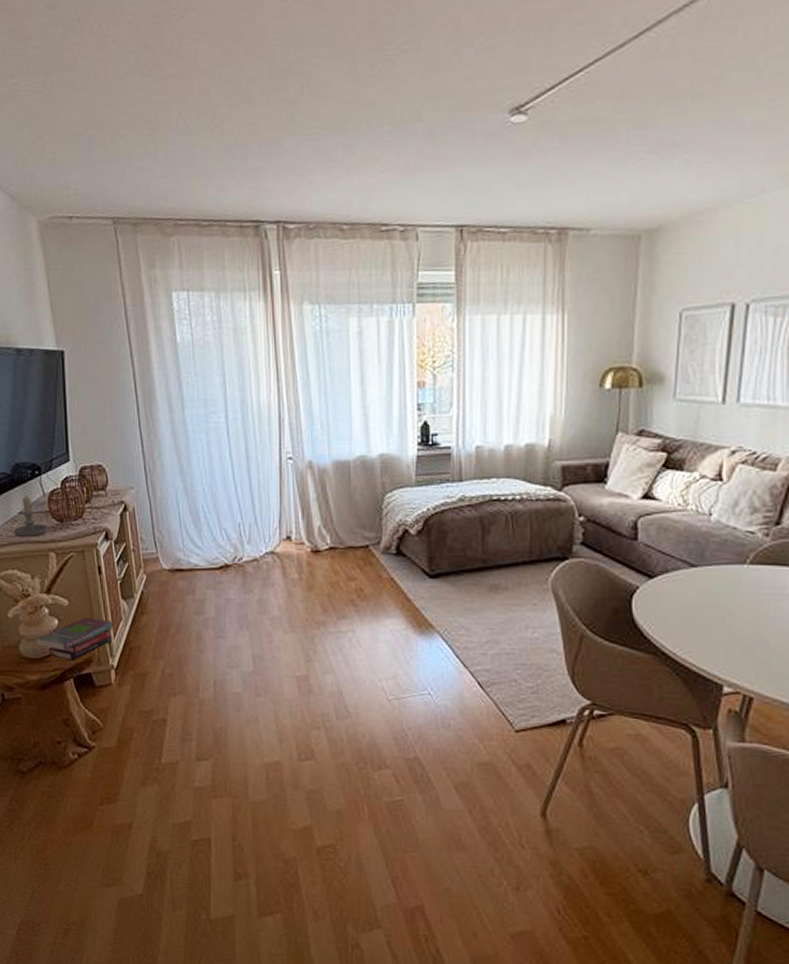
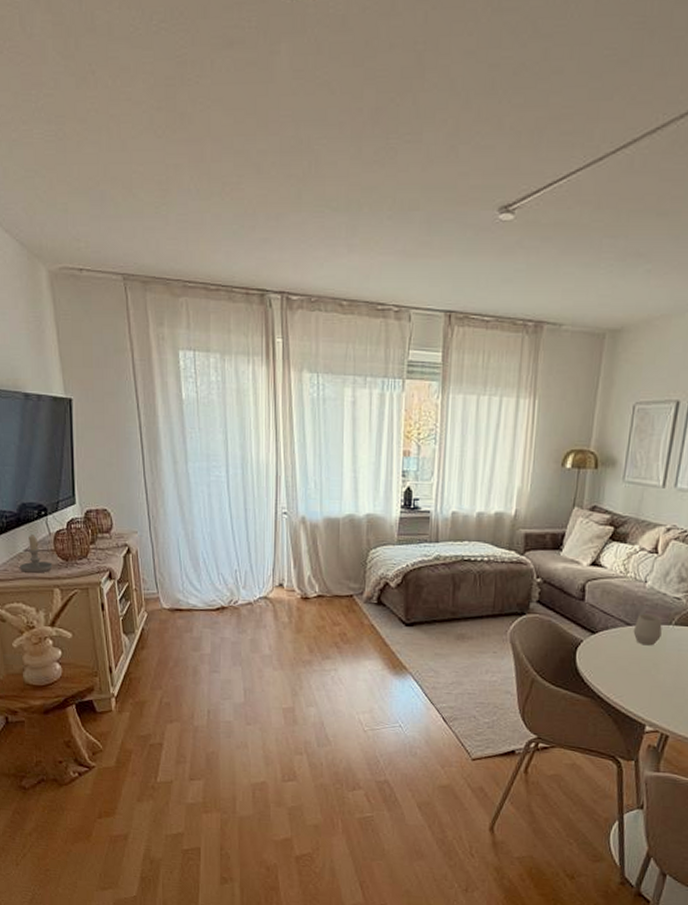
books: present [36,617,113,661] -> none [39,649,115,689]
cup: none [699,553,734,590] -> present [633,614,663,646]

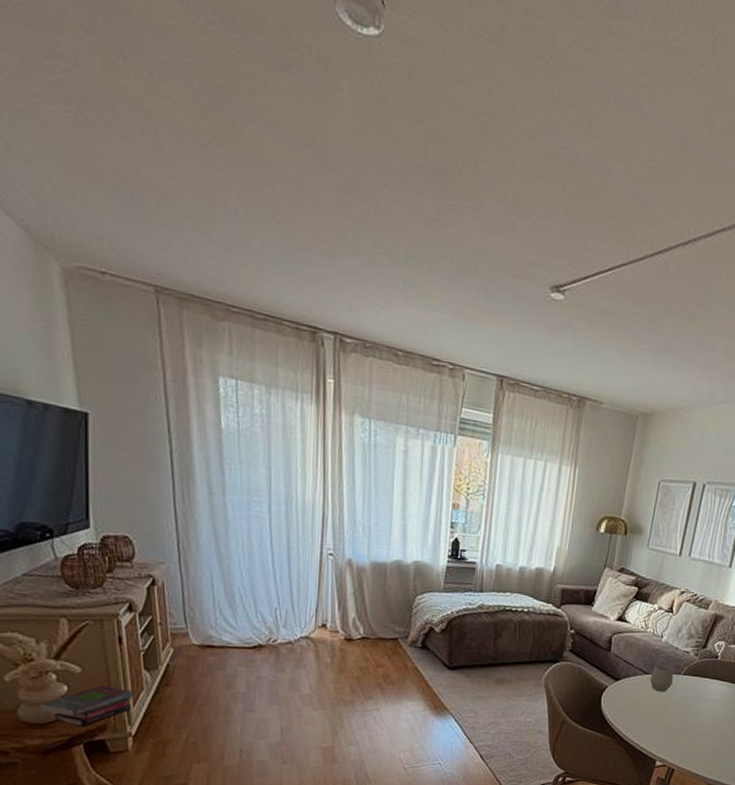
candle: present [20,533,53,574] -> none [16,556,59,601]
books: none [39,649,115,689] -> present [39,685,133,727]

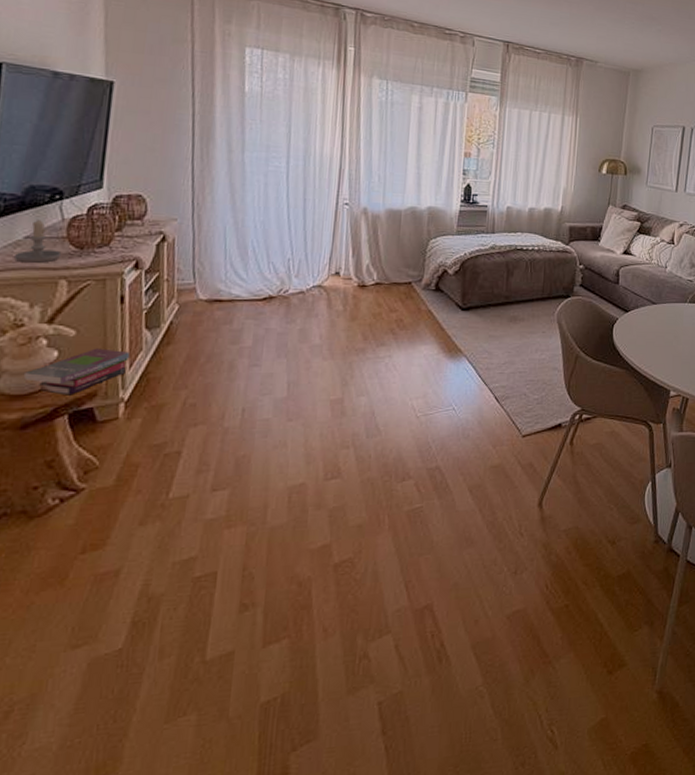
candle: none [16,556,59,601] -> present [15,218,62,264]
cup: present [649,664,674,692] -> none [658,294,680,321]

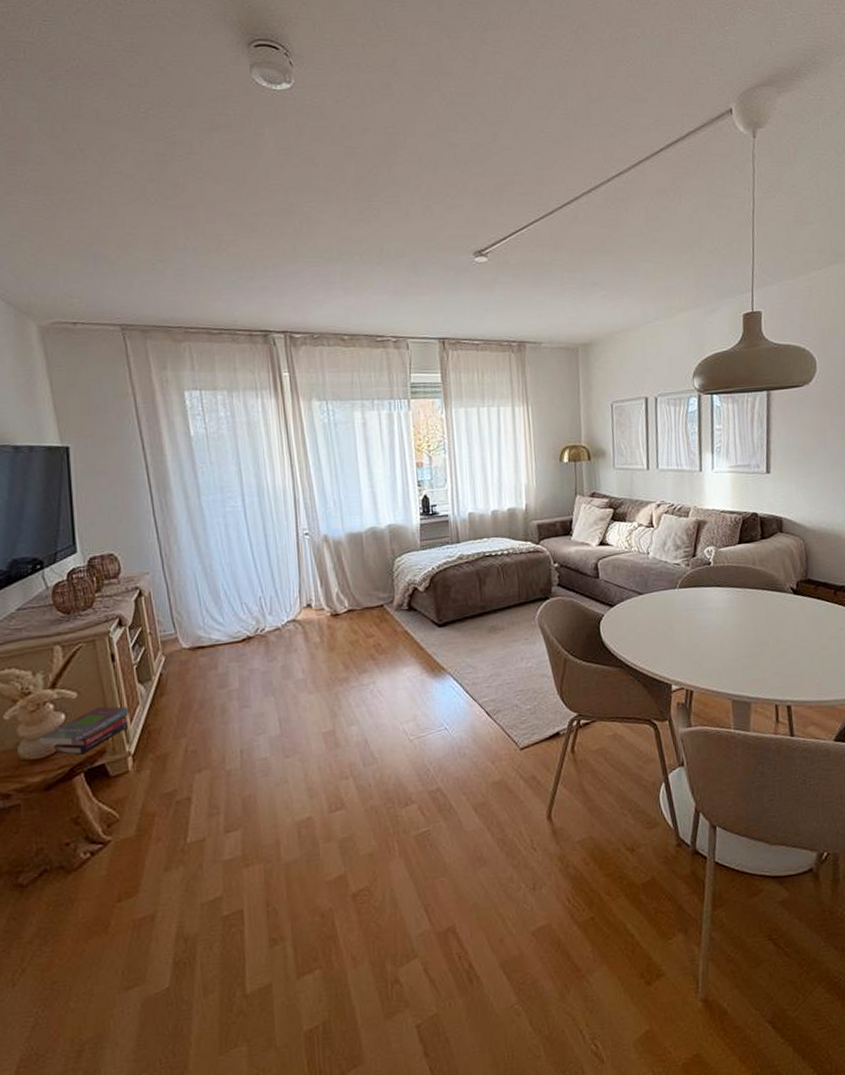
candle: present [15,218,62,264] -> none [11,590,52,635]

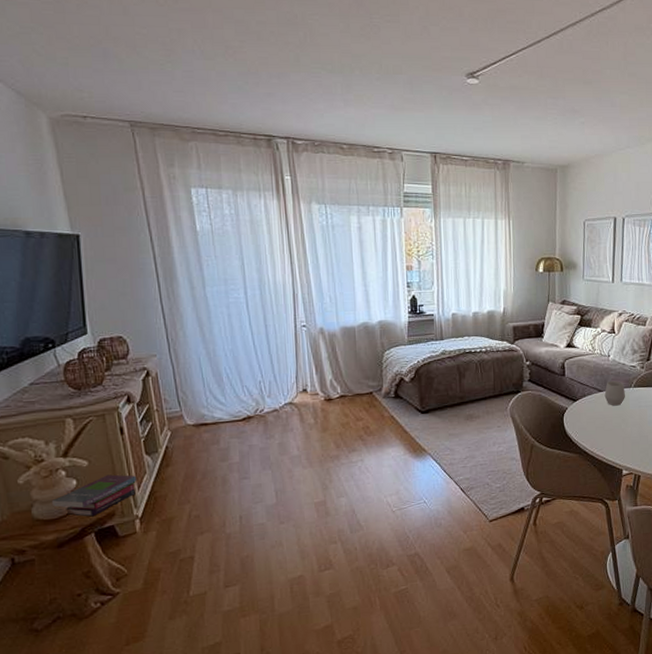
cup: none [645,582,670,611] -> present [604,381,625,406]

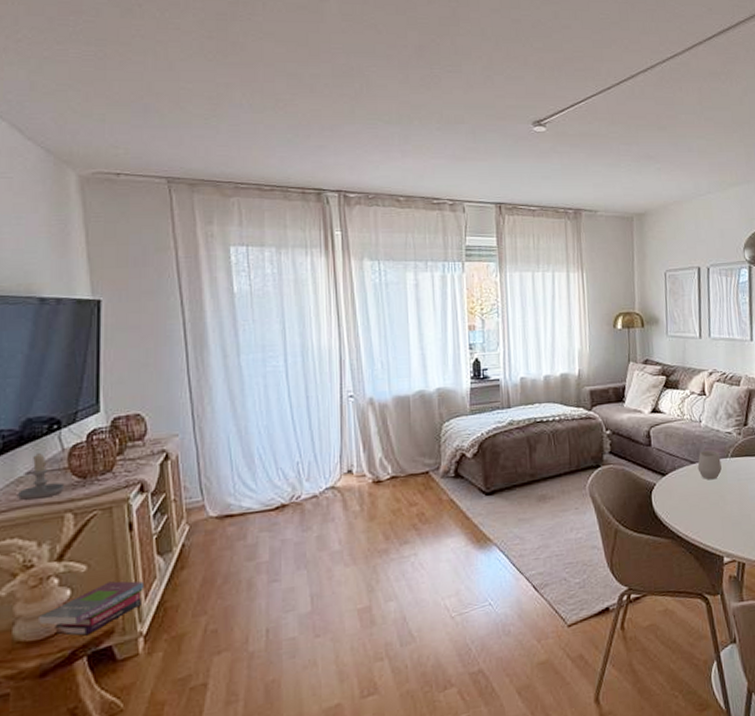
candle: none [24,366,64,407] -> present [18,452,65,501]

